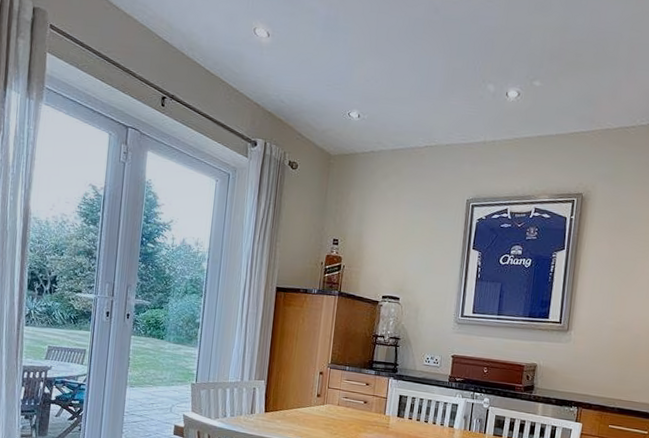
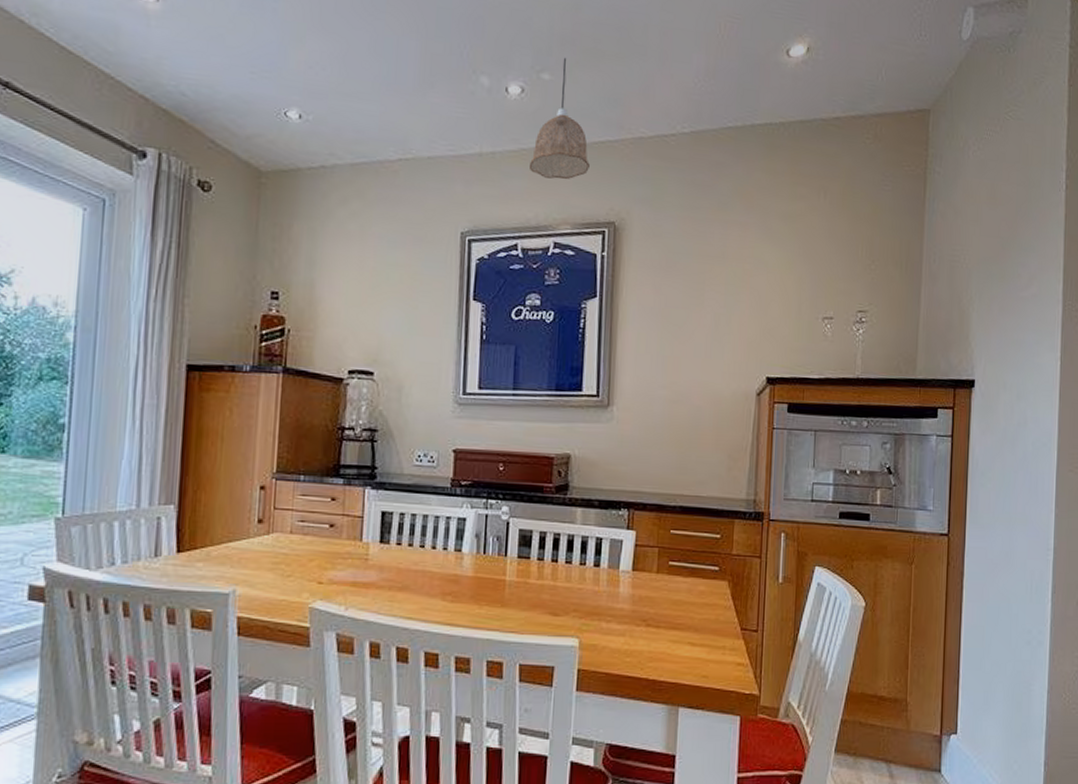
pendant lamp: none [520,69,566,161] -> present [530,57,590,179]

